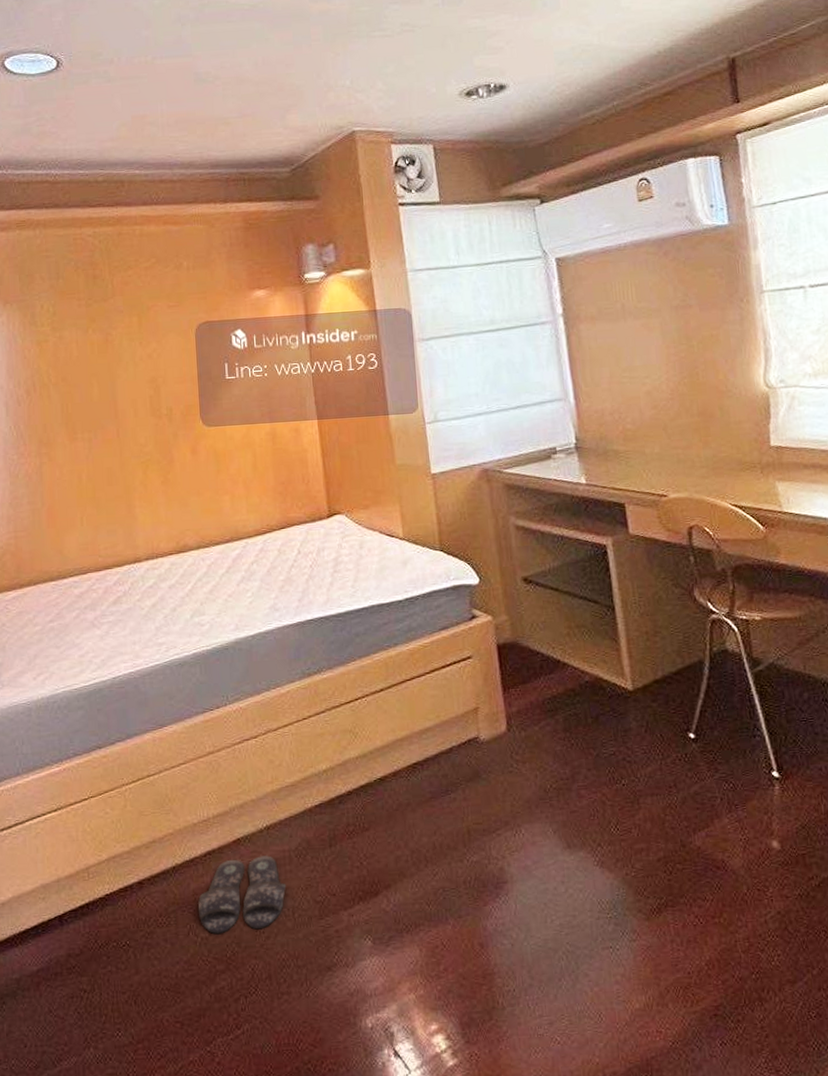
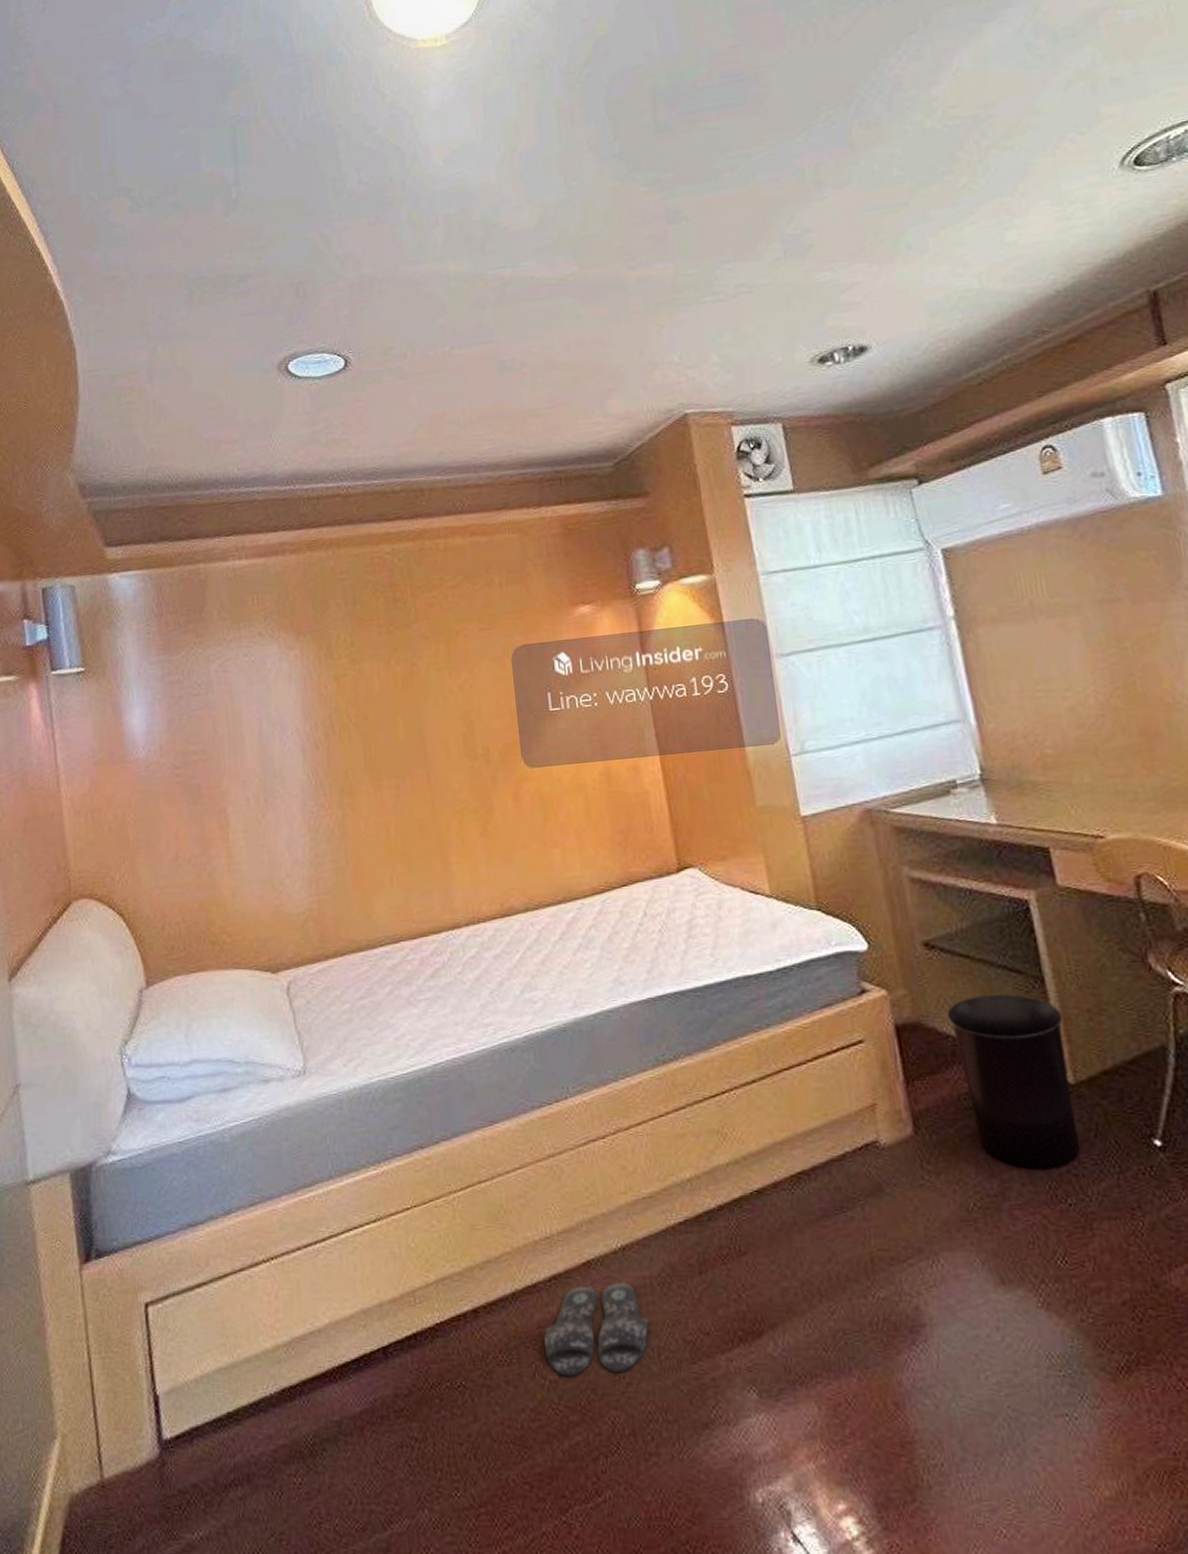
waste bin: none [538,619,634,757] -> present [947,994,1081,1169]

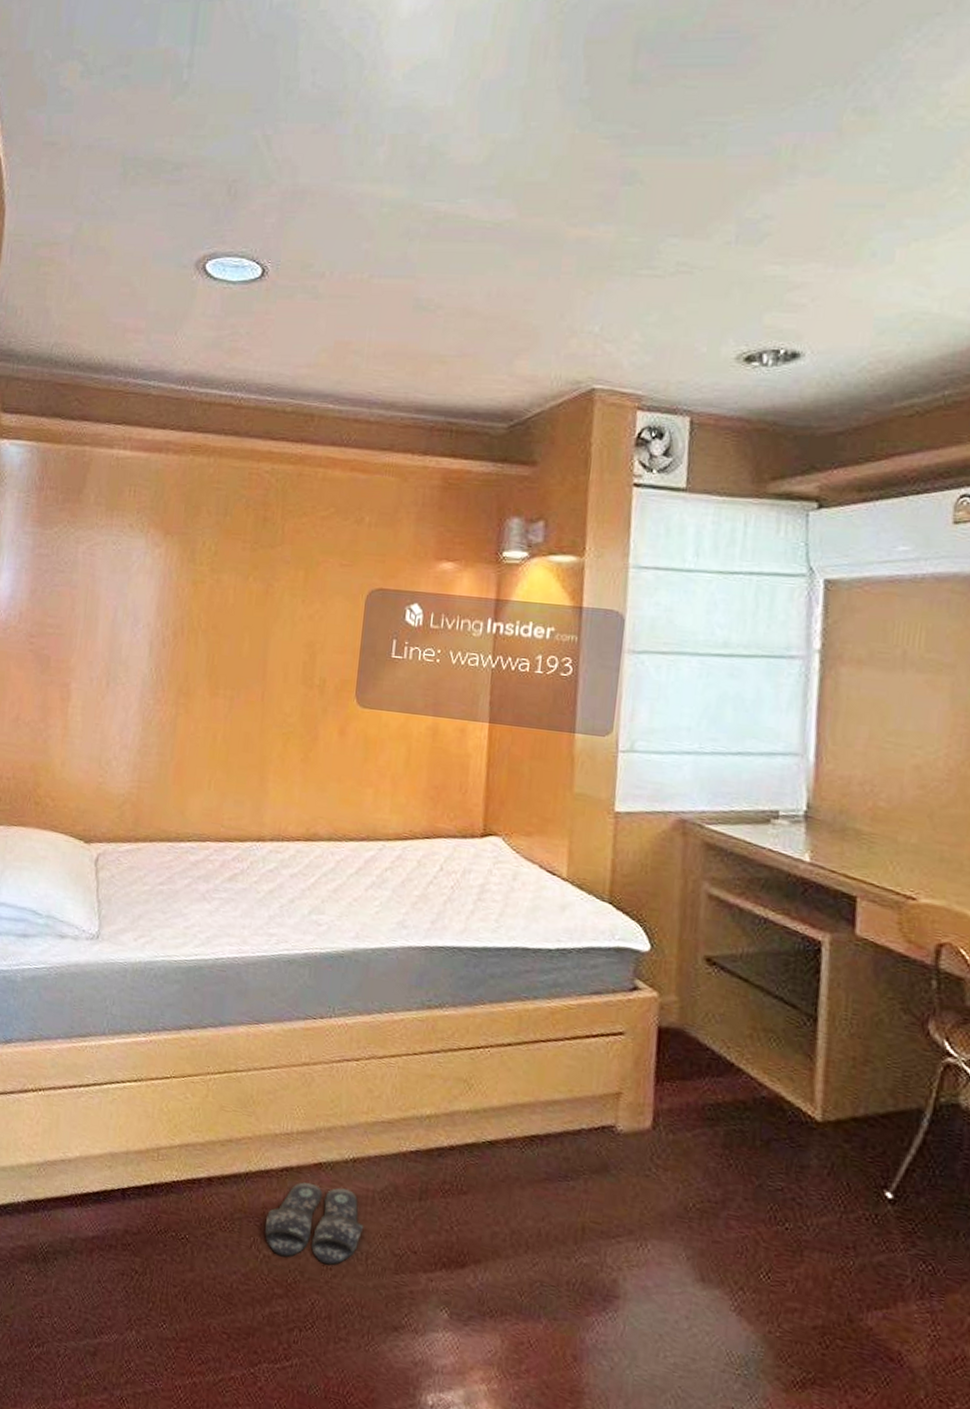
waste bin: present [947,994,1081,1169] -> none [711,1018,827,1193]

